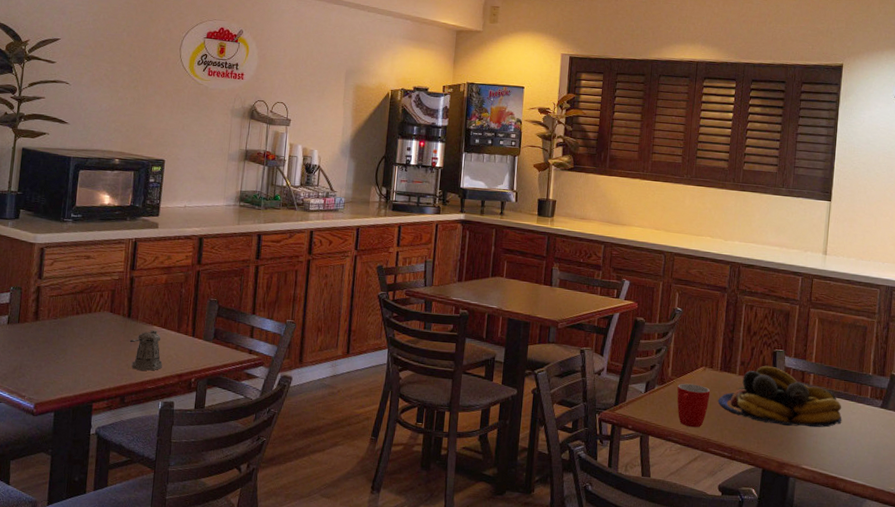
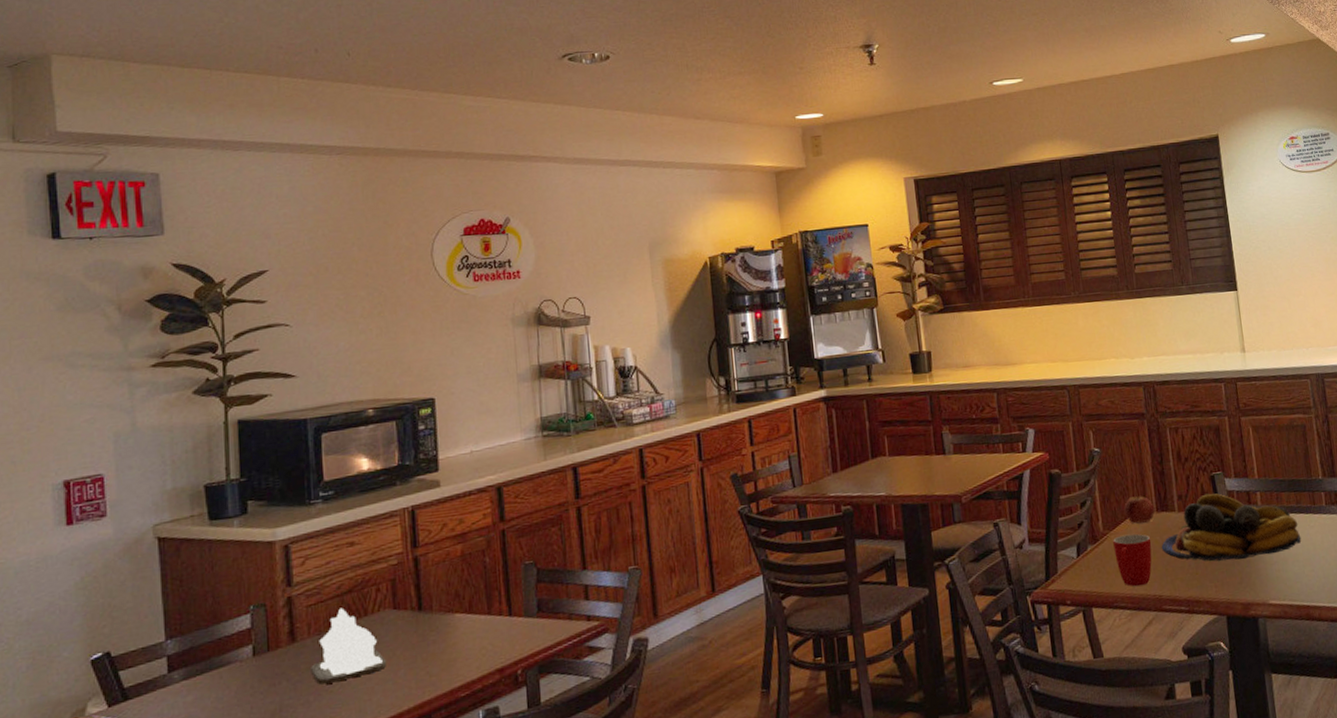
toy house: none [45,303,100,357] -> present [311,607,387,685]
pepper shaker: present [129,330,163,371] -> none [425,618,475,676]
apple: none [692,351,719,378] -> present [1124,492,1155,524]

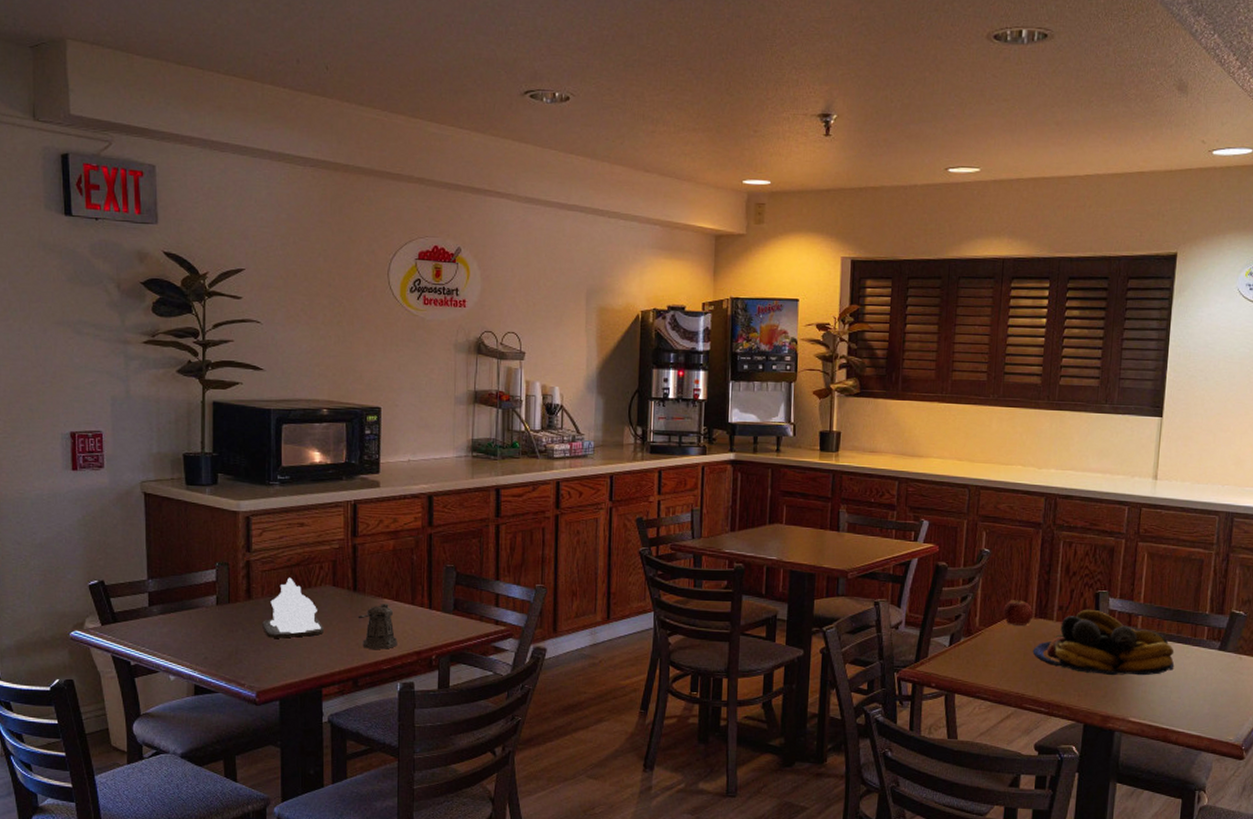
pepper shaker: none [425,618,475,676] -> present [357,603,397,649]
mug: present [1113,533,1152,587] -> none [986,633,1024,683]

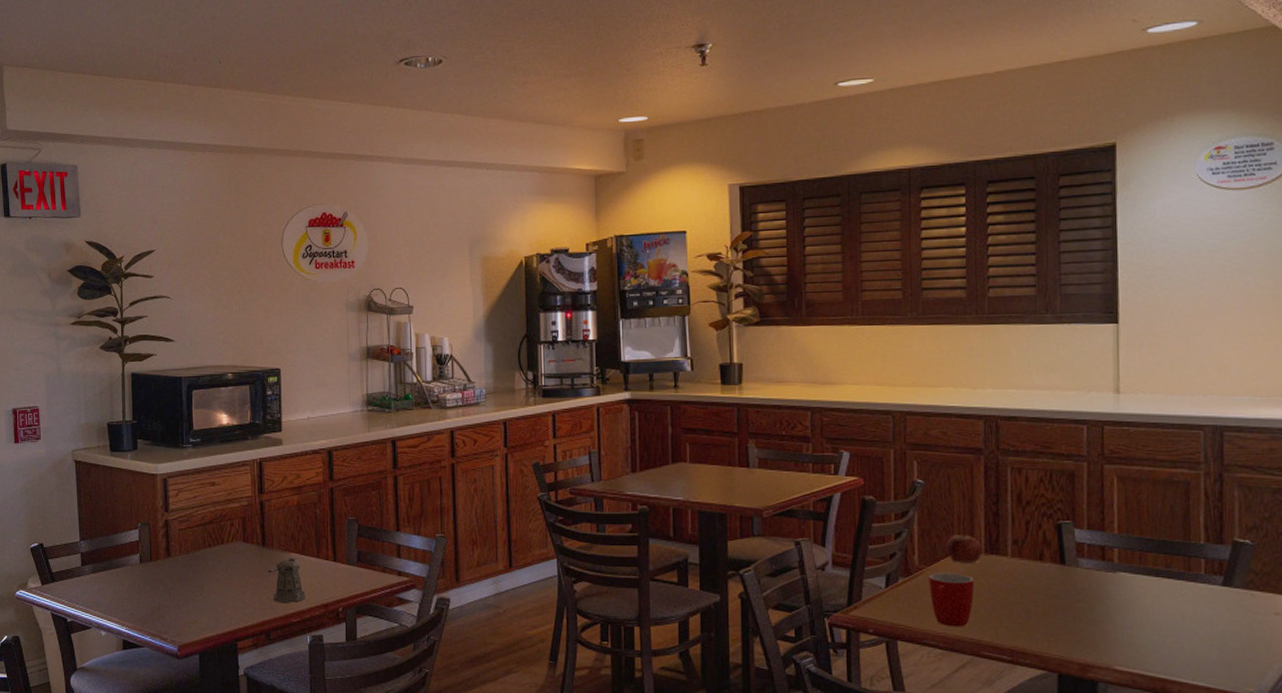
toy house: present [262,577,325,638] -> none [181,535,238,594]
mug: none [986,633,1024,683] -> present [929,572,975,627]
fruit bowl: present [1032,609,1175,676] -> none [986,542,1167,618]

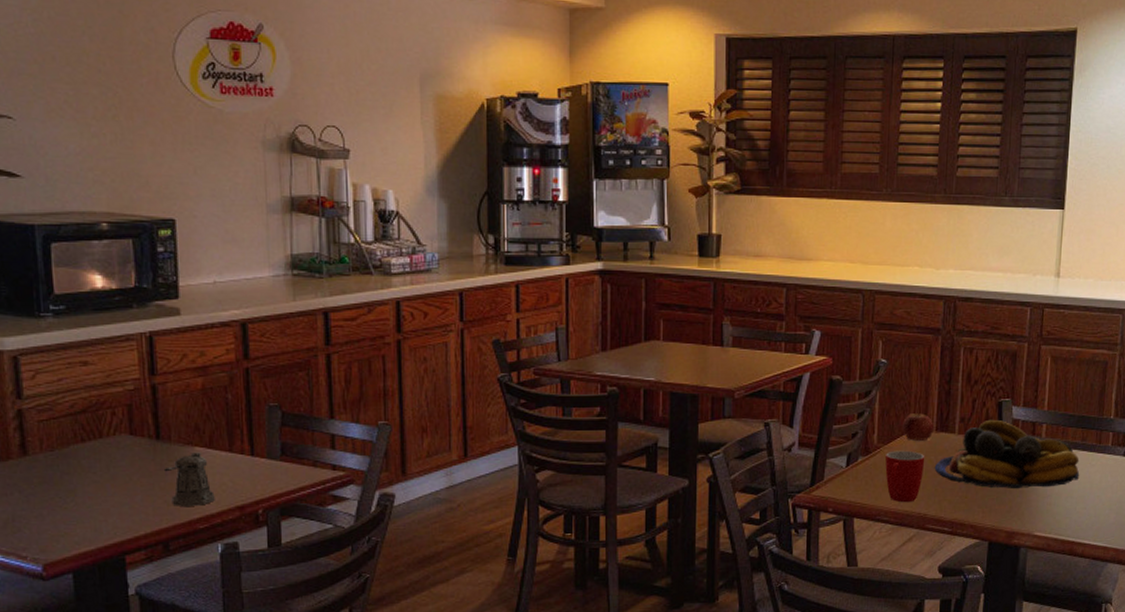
fruit bowl: none [986,542,1167,618] -> present [934,419,1080,489]

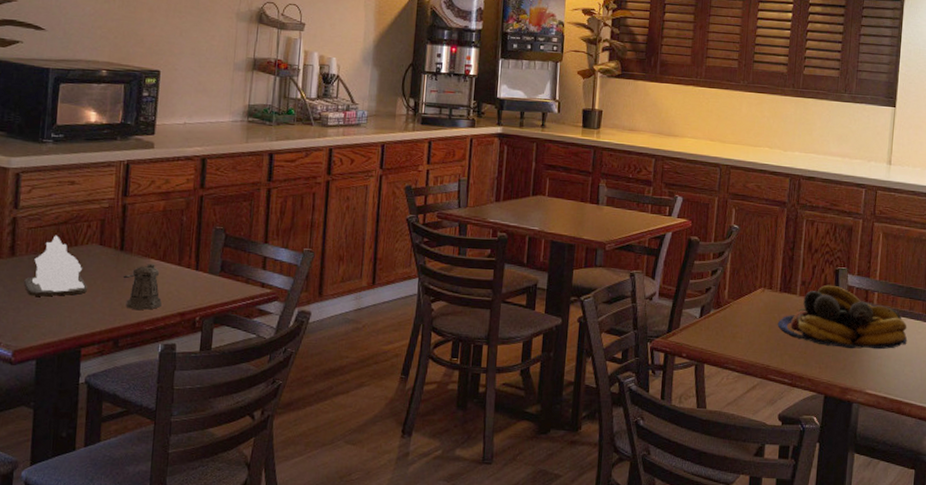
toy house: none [44,427,124,500] -> present [24,235,88,297]
mug: present [885,450,925,503] -> none [734,306,770,354]
apple: present [903,409,935,441] -> none [750,271,779,299]

